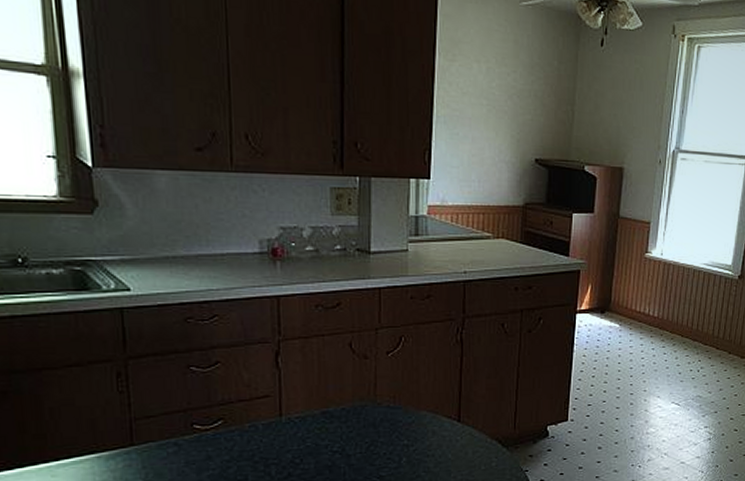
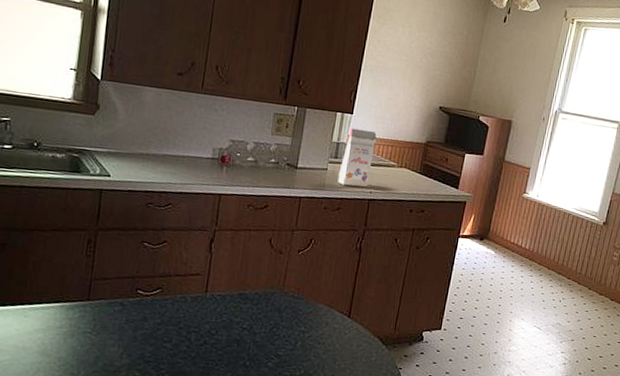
gift box: none [422,196,463,268] -> present [337,128,377,188]

